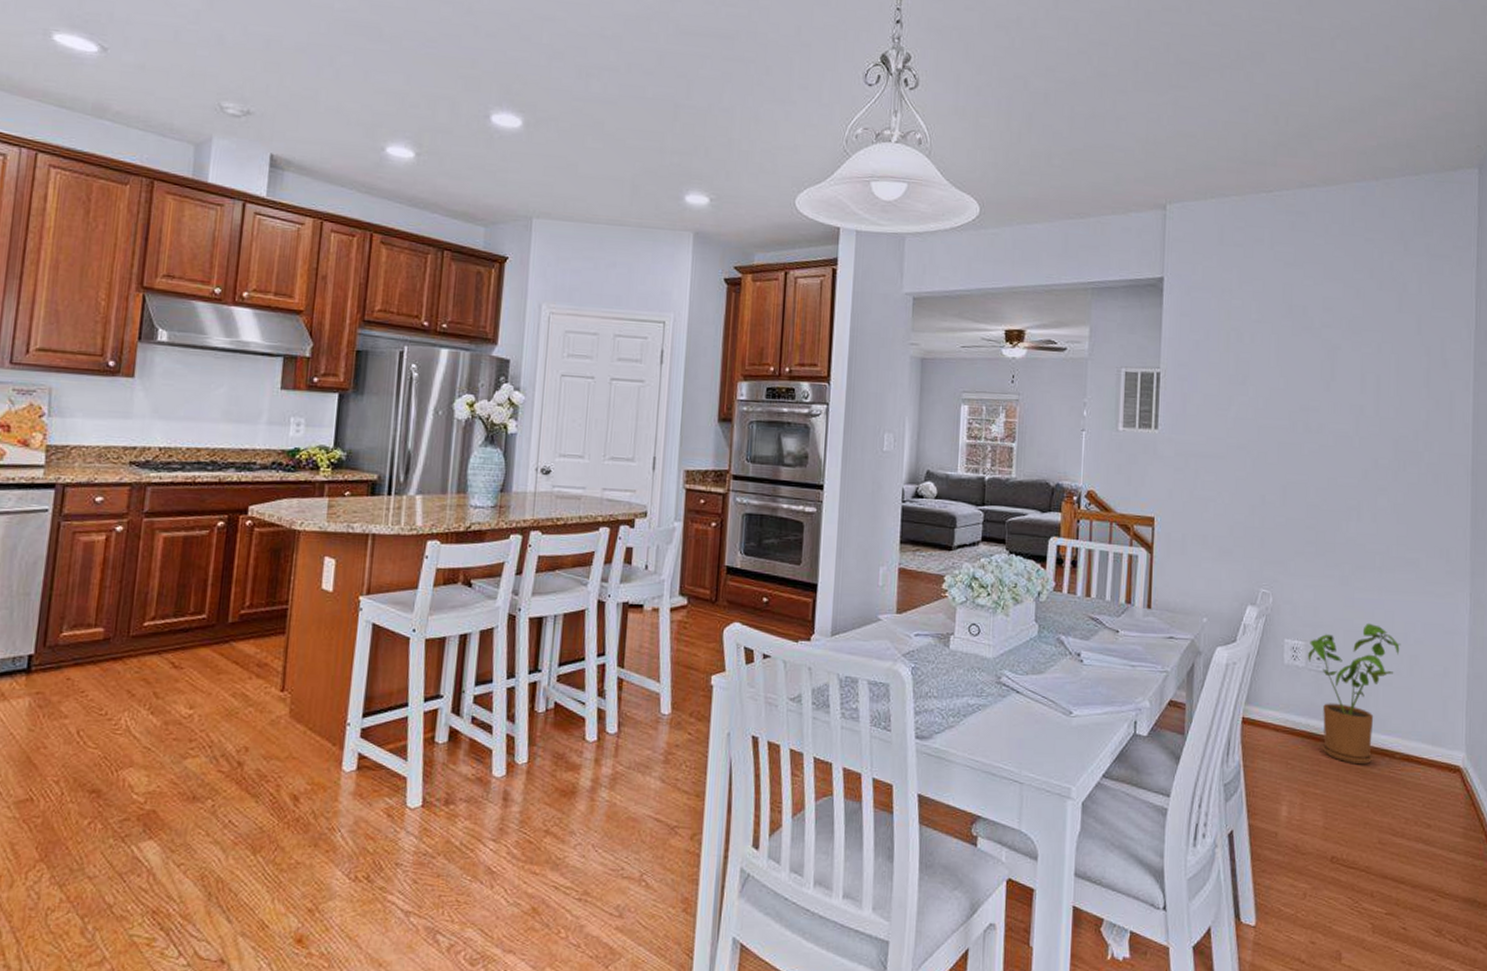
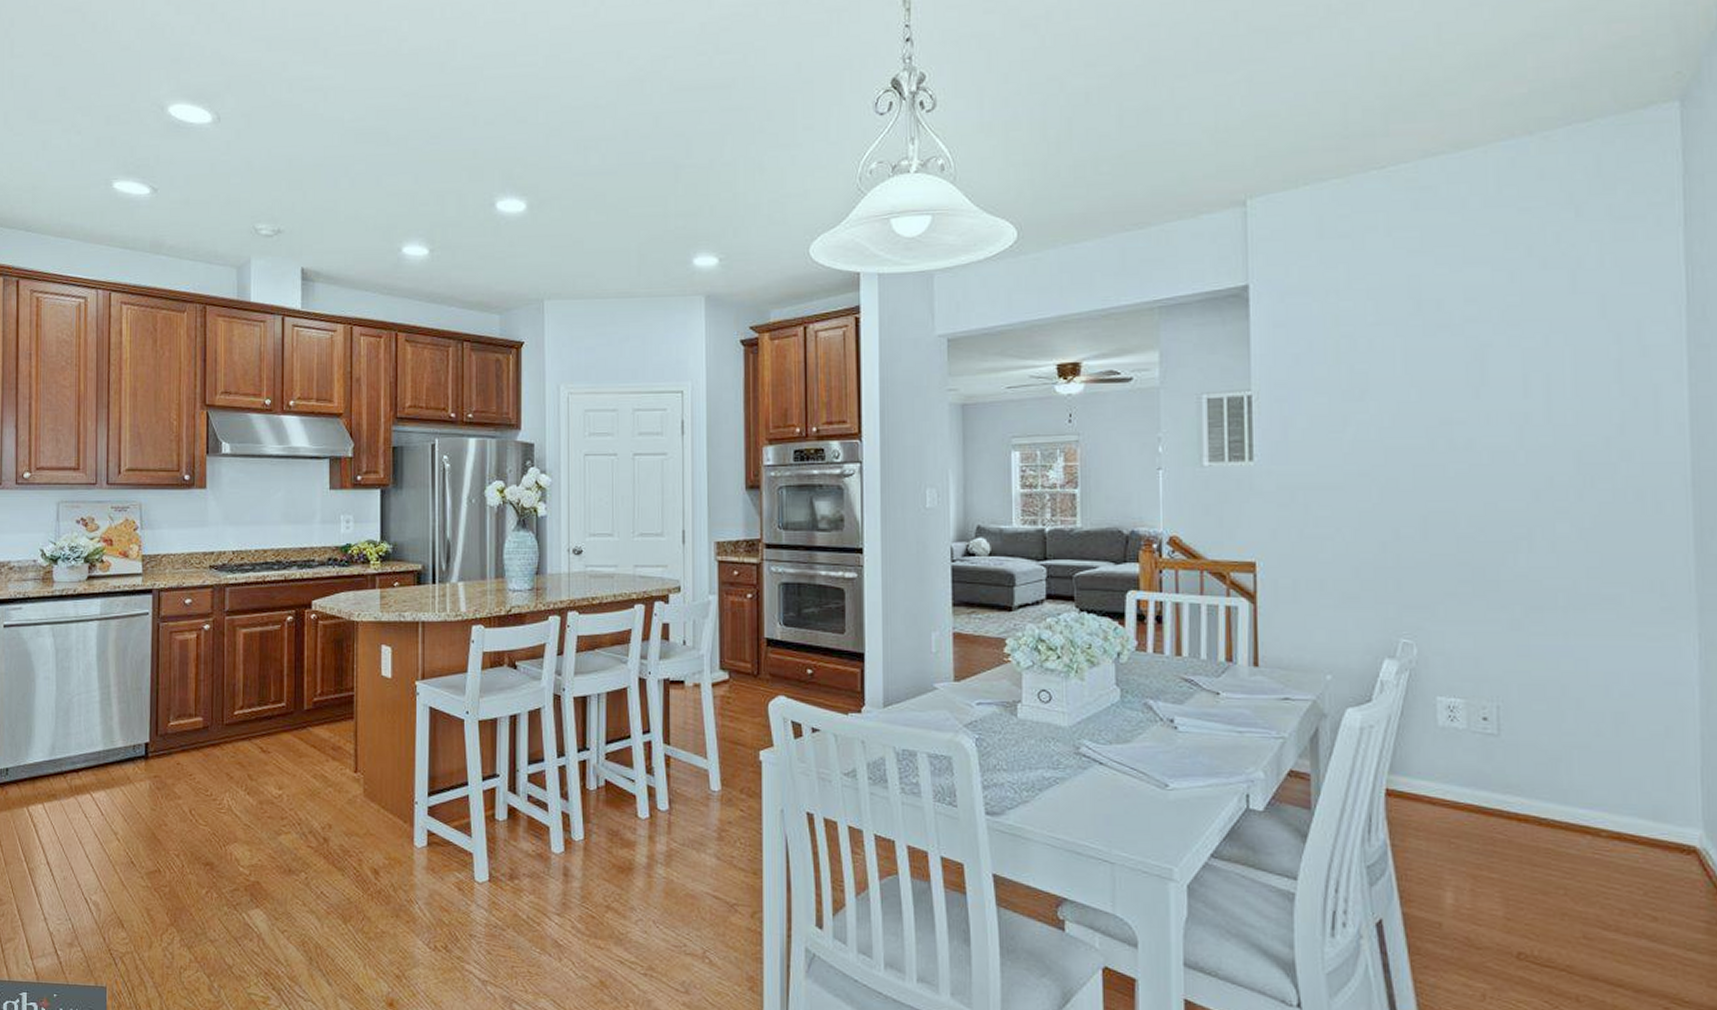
house plant: present [1308,623,1401,765] -> none [1470,674,1601,845]

